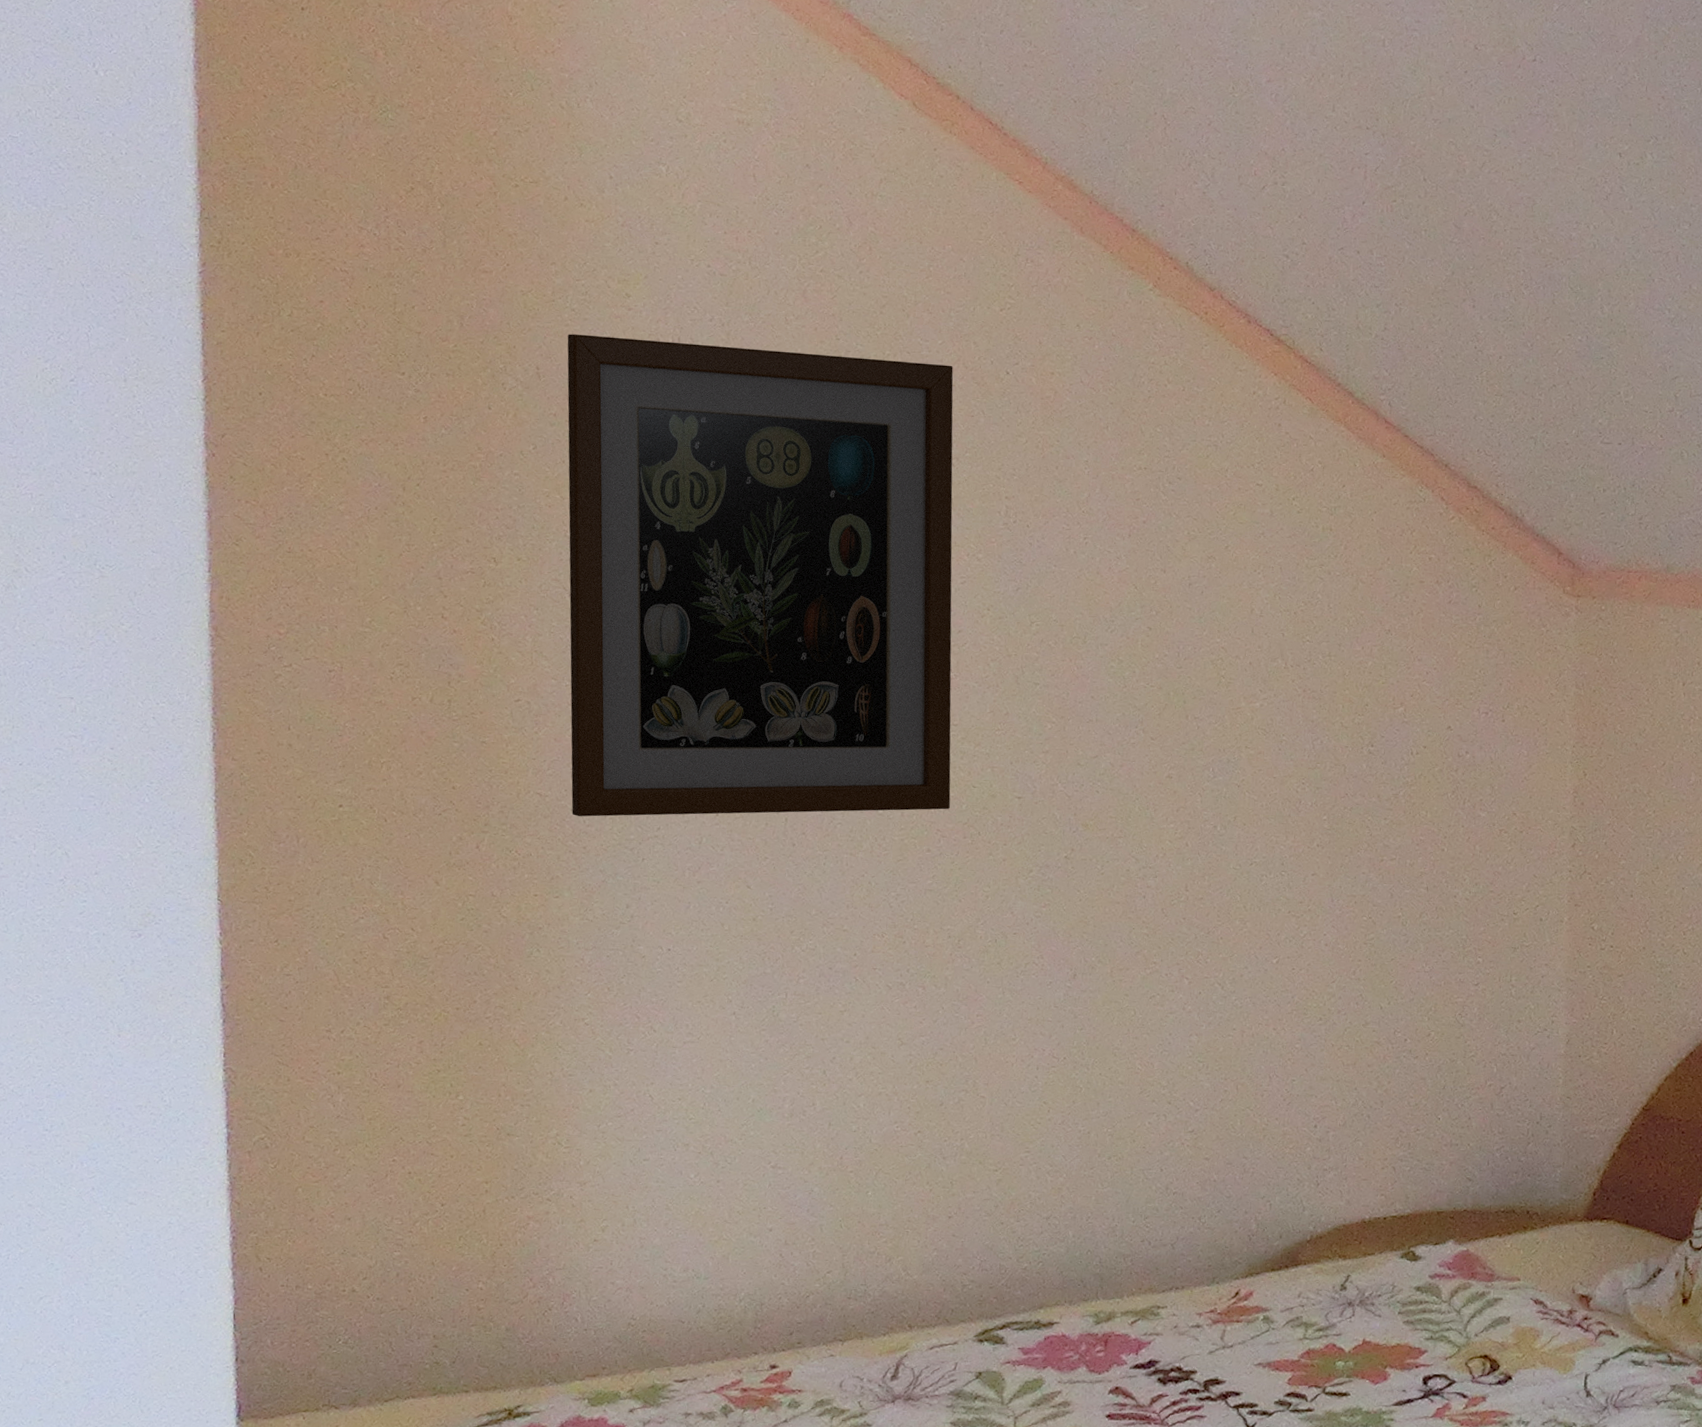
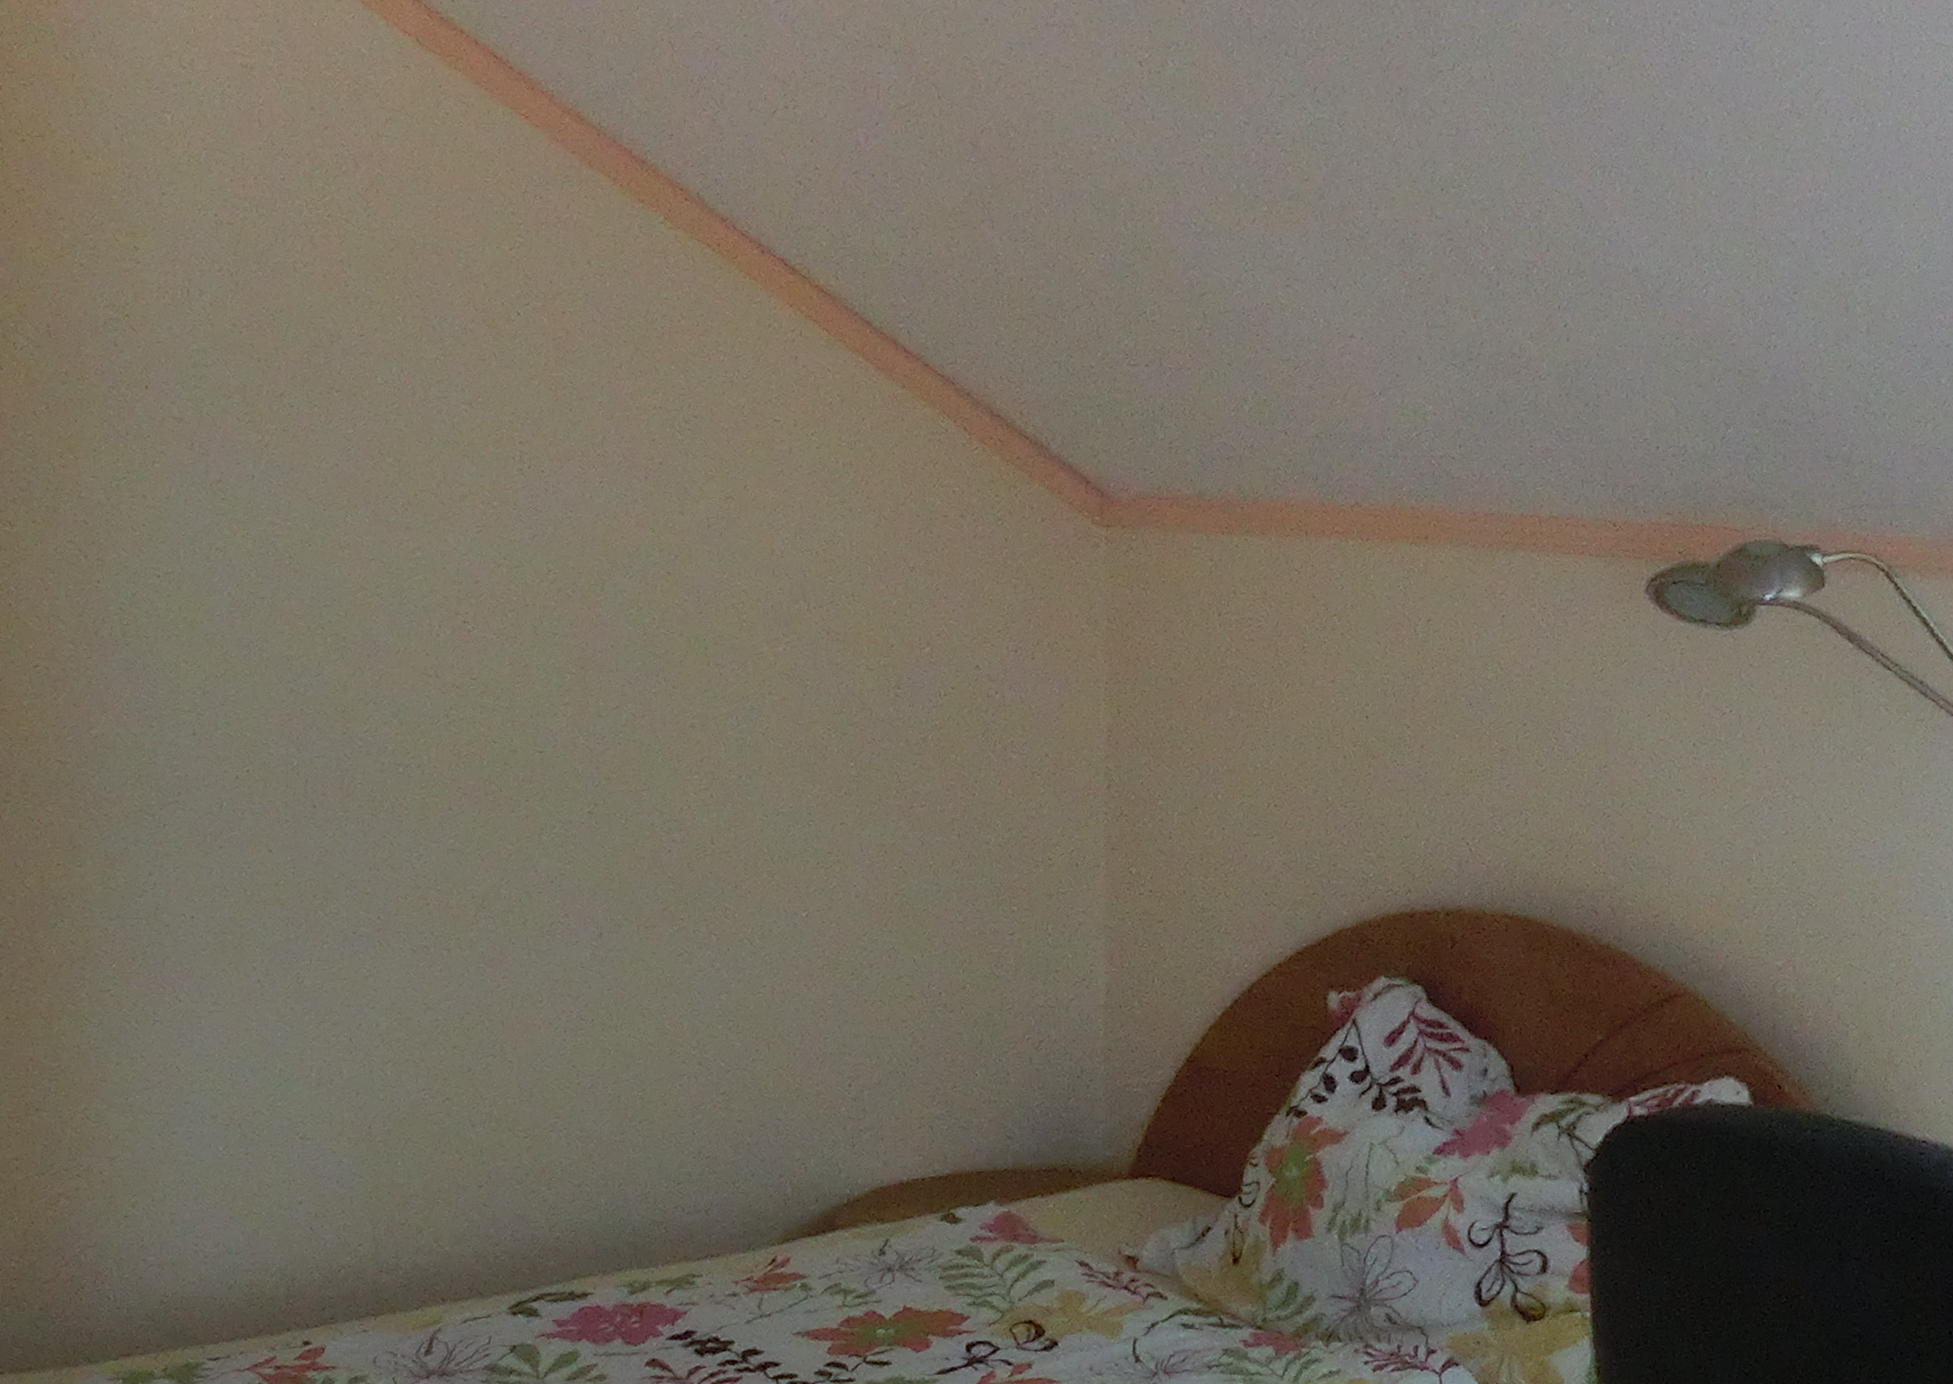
wall art: present [567,334,954,817] -> none [76,290,471,784]

